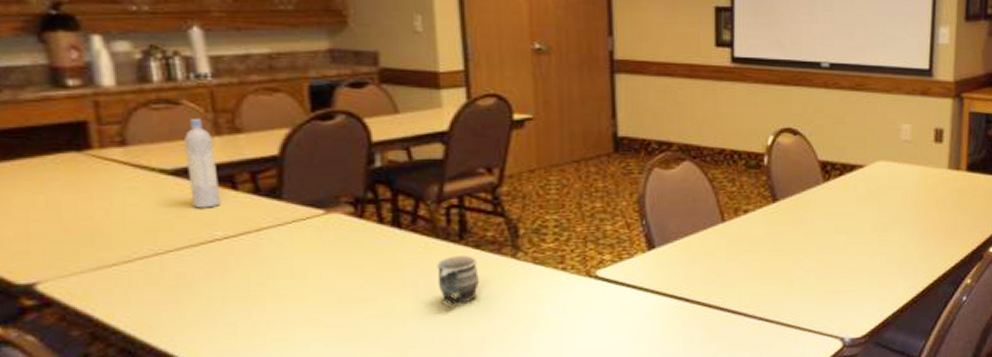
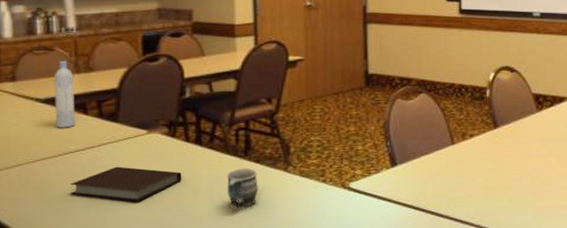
notebook: none [220,256,376,300] -> present [70,166,182,201]

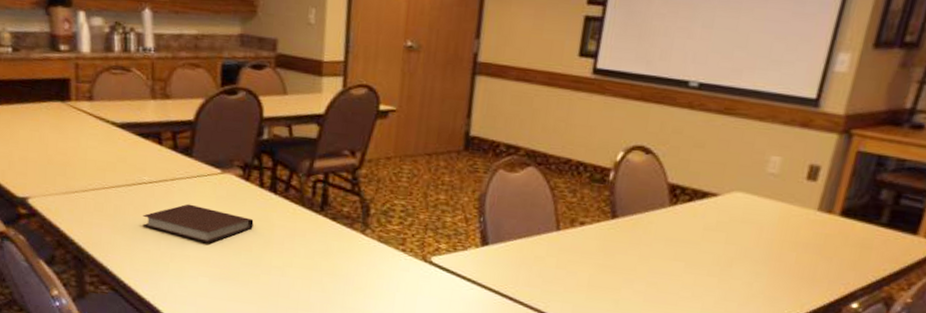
bottle: present [54,60,76,128] -> none [130,83,150,157]
mug: present [227,167,258,208] -> none [298,224,332,266]

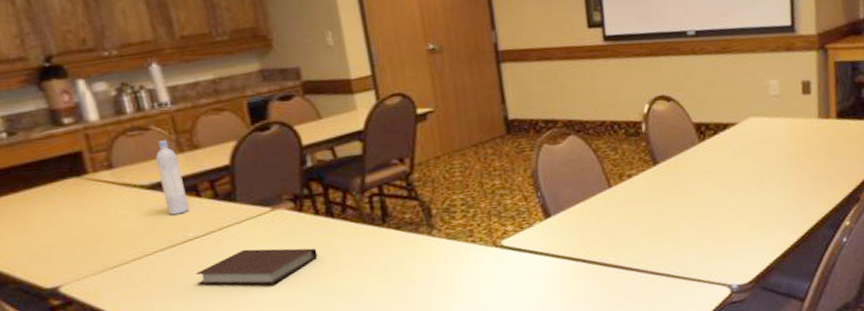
bottle: none [130,83,150,157] -> present [155,139,190,215]

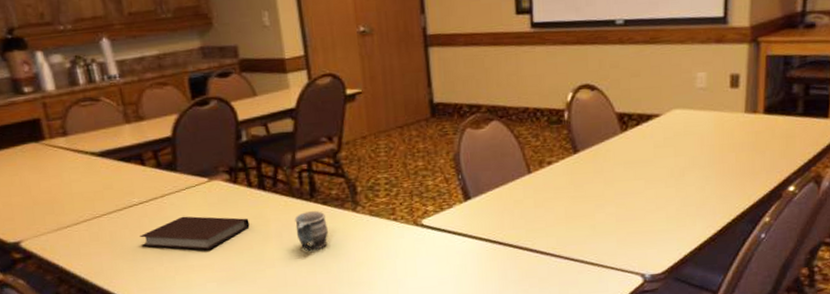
bottle: present [155,139,190,215] -> none [105,110,135,181]
mug: none [366,236,403,280] -> present [295,210,328,251]

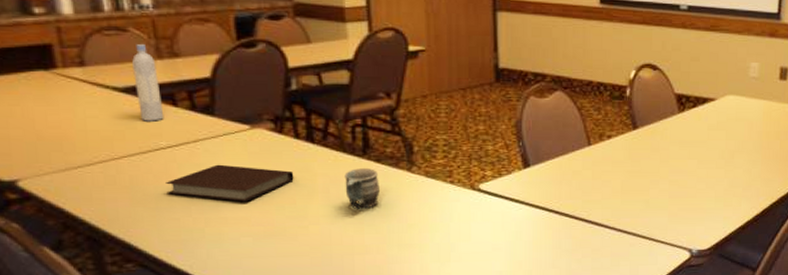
bottle: none [105,110,135,181] -> present [132,43,164,121]

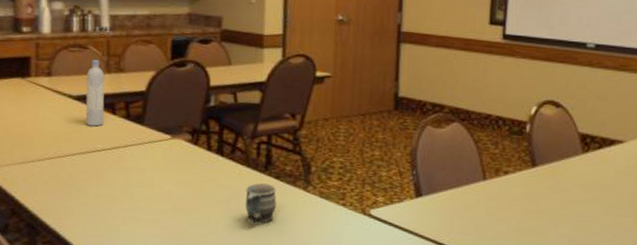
notebook: present [166,164,294,202] -> none [95,168,202,205]

